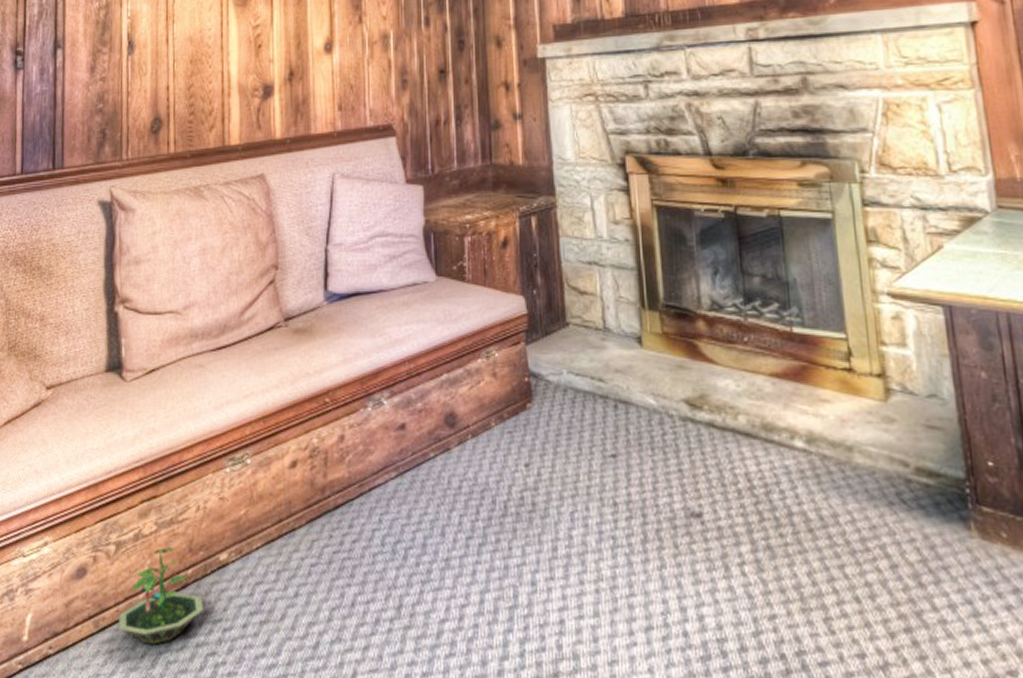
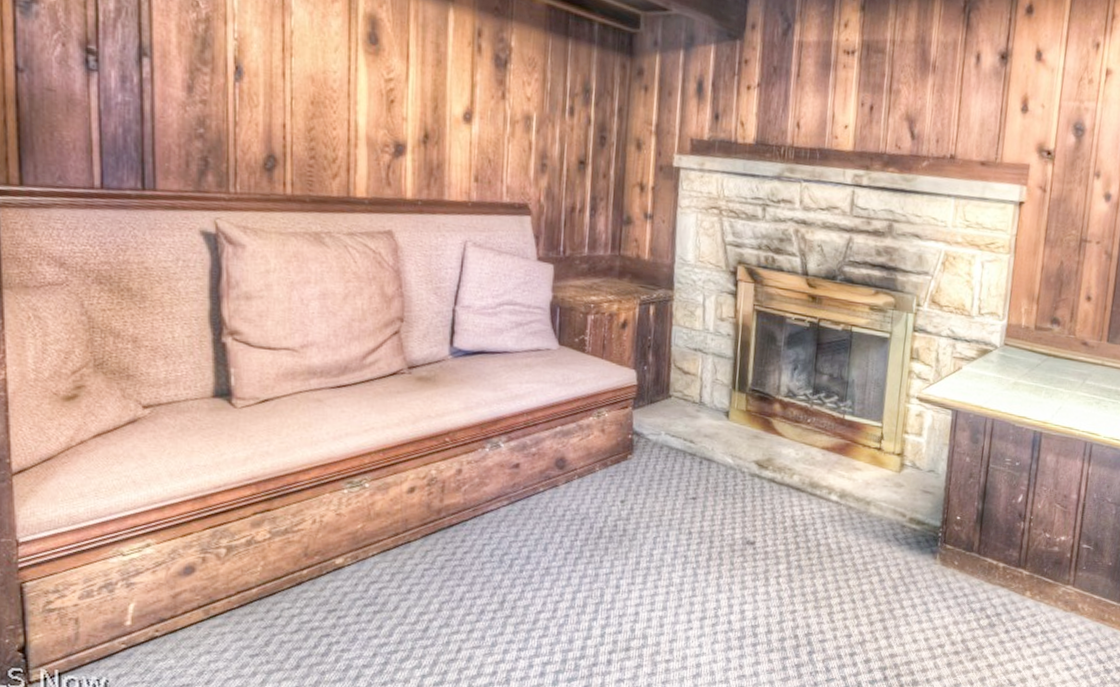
terrarium: present [119,547,204,645] -> none [231,552,319,629]

